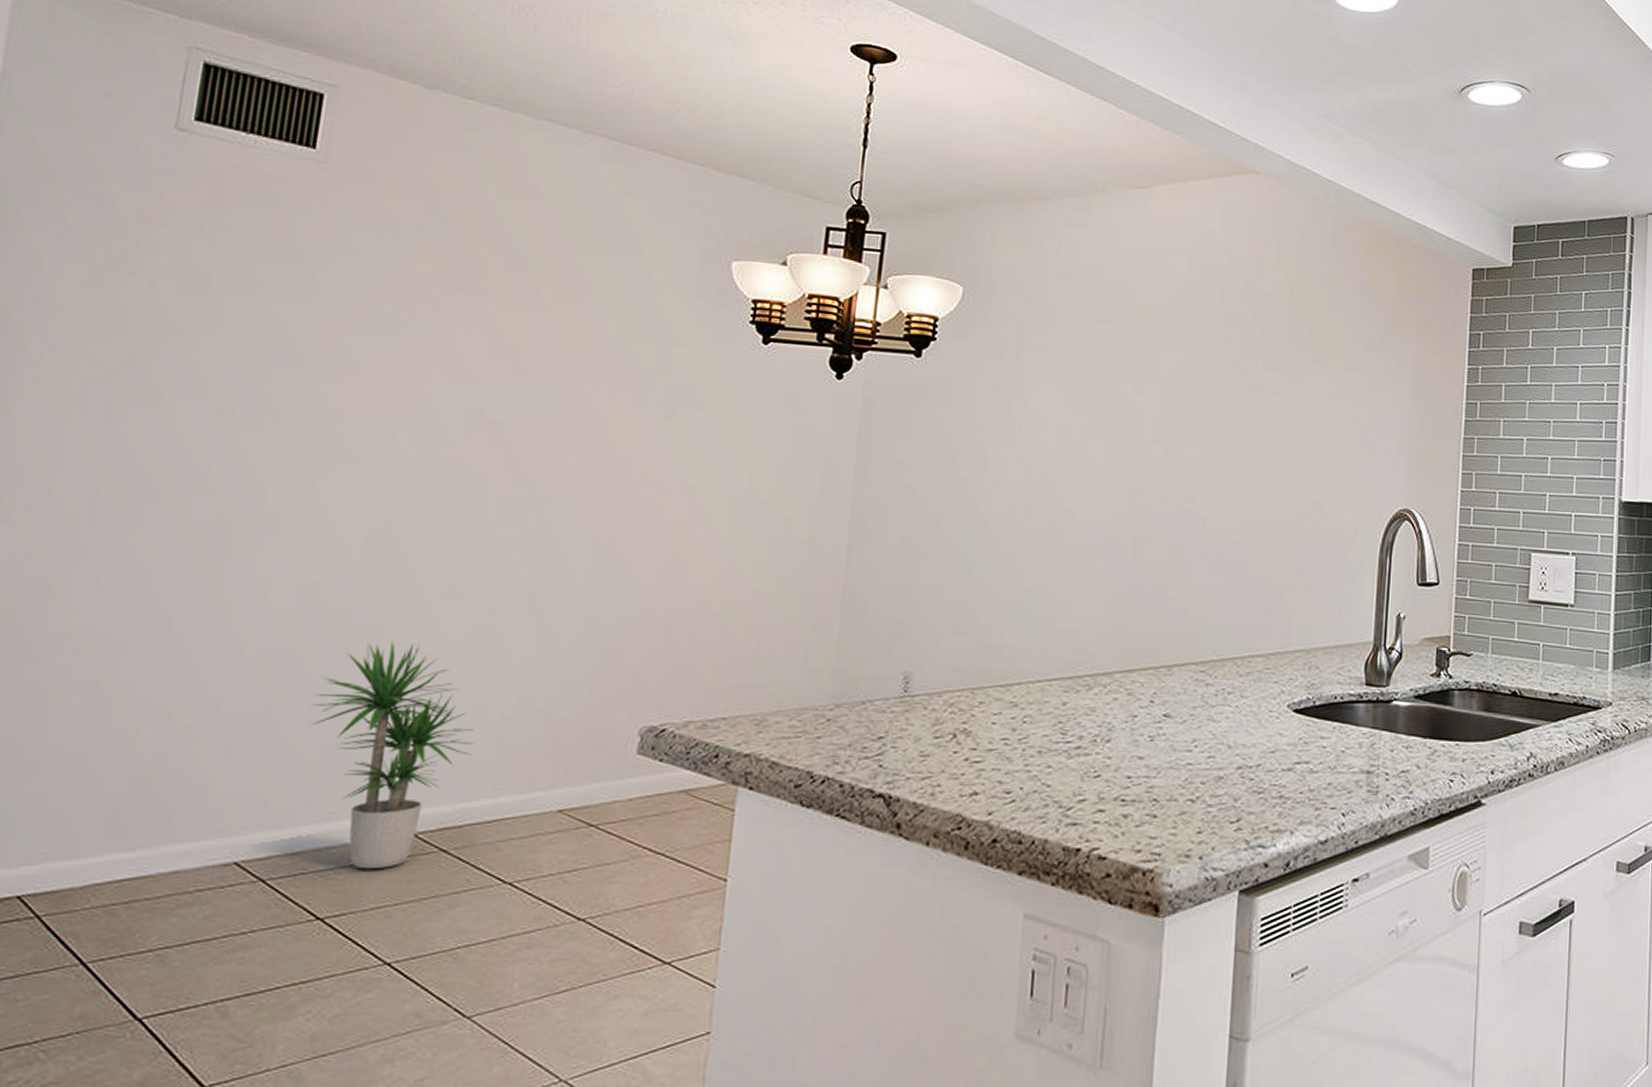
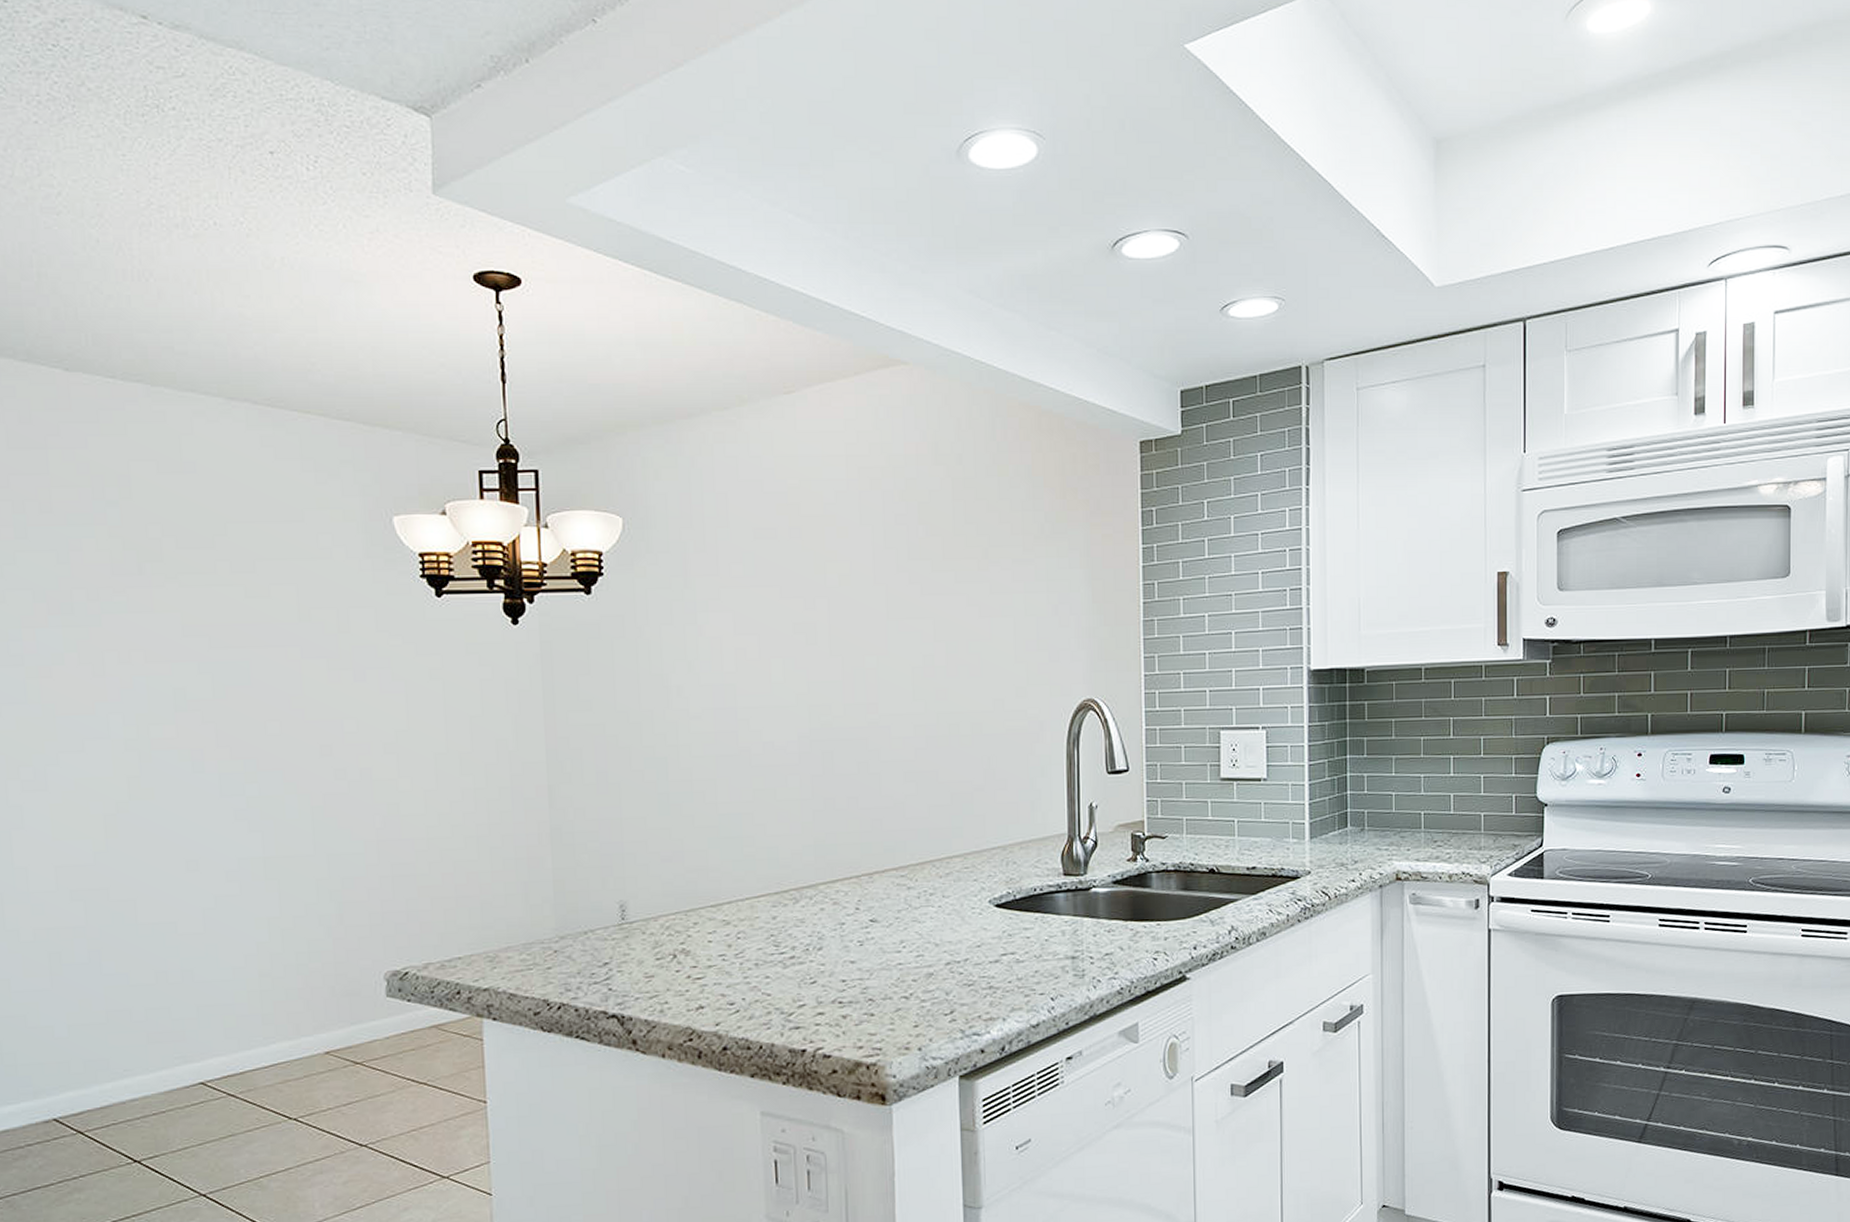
potted plant: present [309,640,474,870] -> none [89,912,240,1117]

